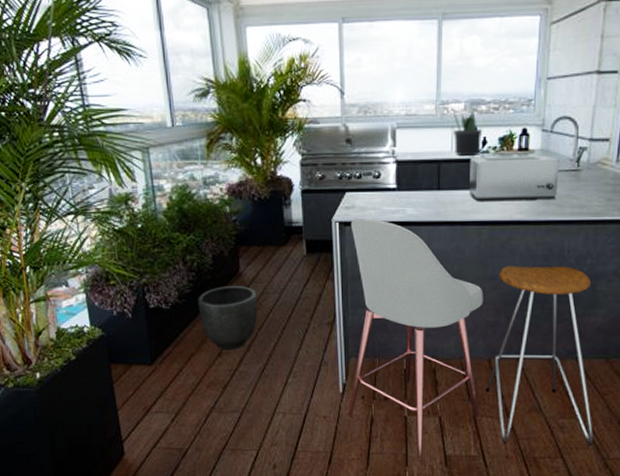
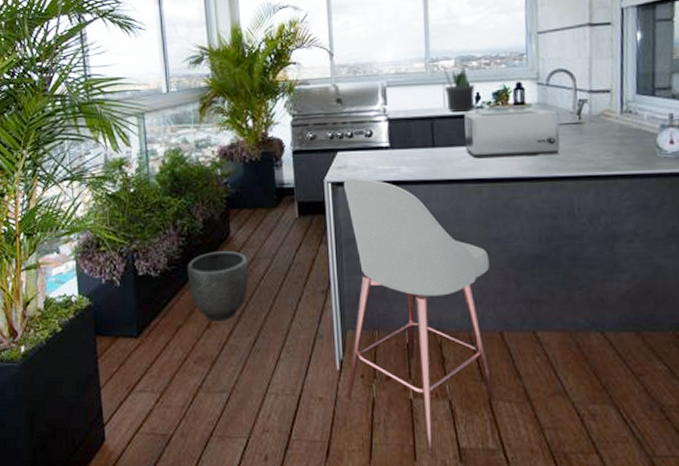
bar stool: present [485,266,594,446] -> none [499,226,634,439]

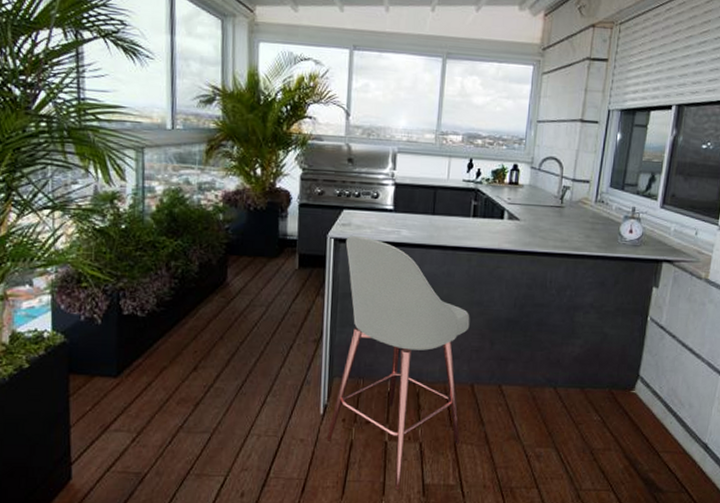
planter: present [187,250,249,322] -> none [177,295,242,365]
planter: present [442,65,476,112] -> none [450,141,478,185]
toaster: present [464,108,560,159] -> none [461,186,545,232]

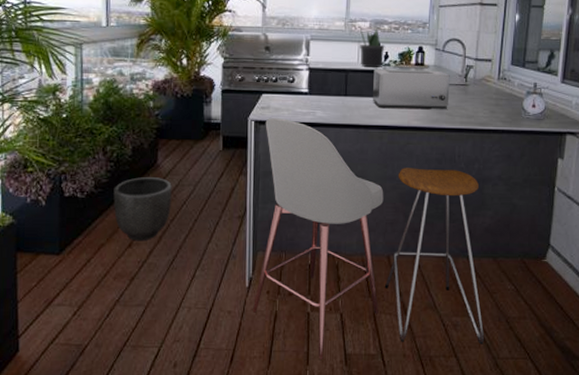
planter: none [177,295,242,365] -> present [113,176,172,241]
planter: none [450,141,478,185] -> present [359,27,385,67]
toaster: none [461,186,545,232] -> present [372,68,450,109]
bar stool: none [466,292,570,476] -> present [384,168,485,345]

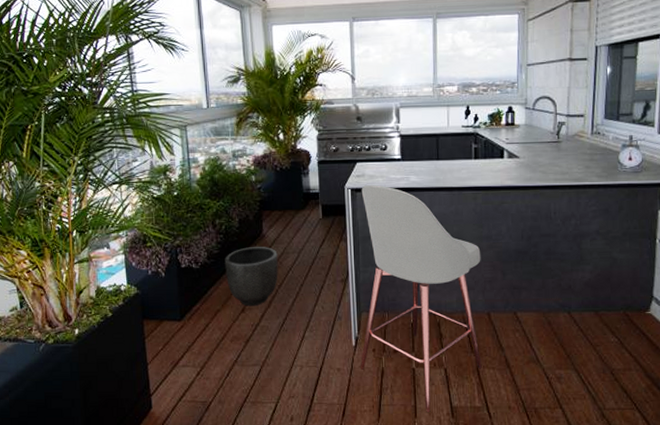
planter: present [359,27,385,67] -> none [447,90,474,130]
toaster: present [372,68,450,109] -> none [464,129,542,170]
bar stool: present [384,168,485,345] -> none [486,226,590,396]

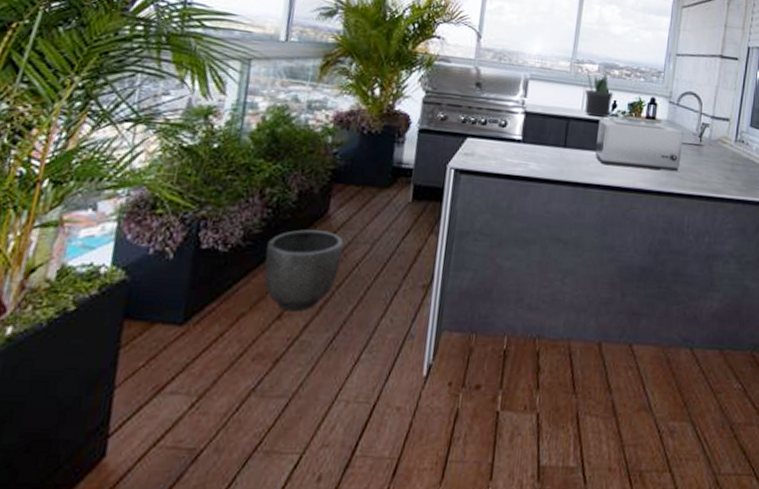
bar stool: present [360,184,482,413] -> none [427,166,600,475]
planter: none [447,90,474,130] -> present [585,70,614,117]
toaster: none [464,129,542,170] -> present [594,118,684,171]

